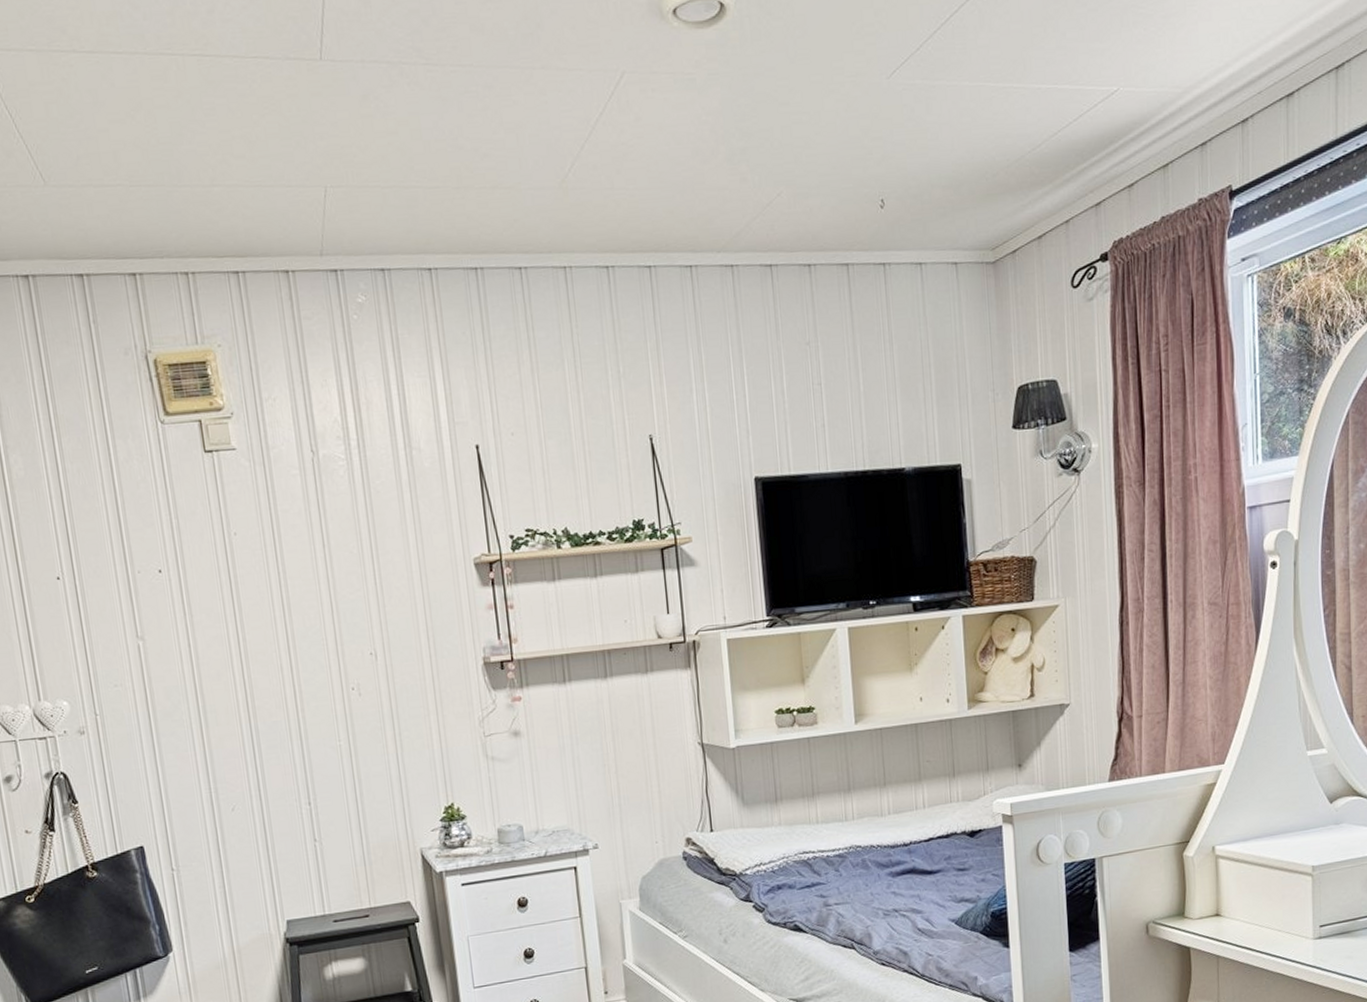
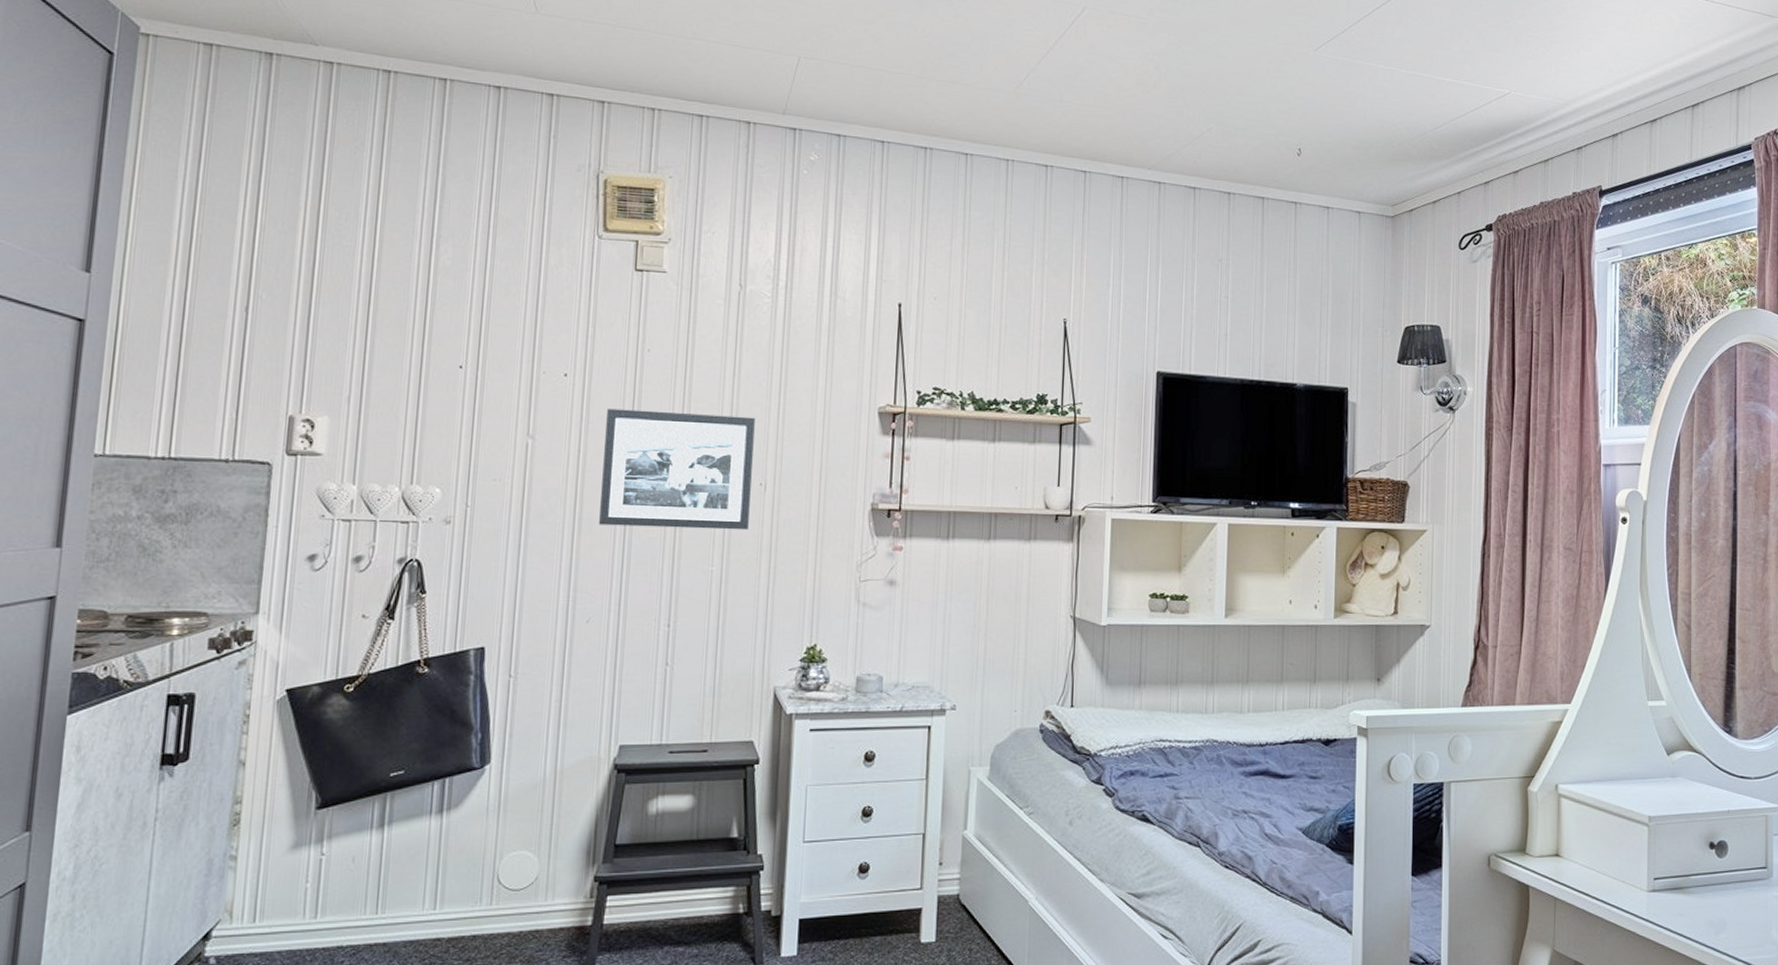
picture frame: none [207,587,367,716] -> present [599,408,755,531]

